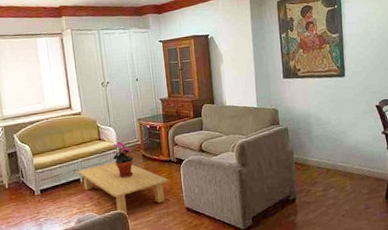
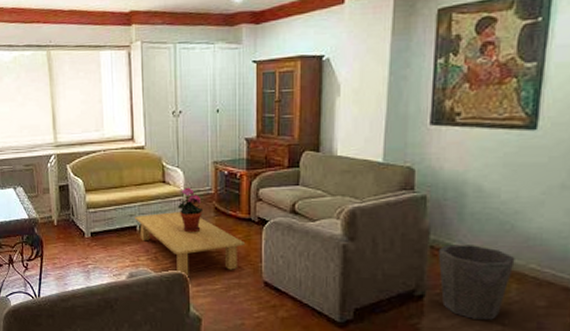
waste bin: none [300,158,346,210] -> present [438,244,515,320]

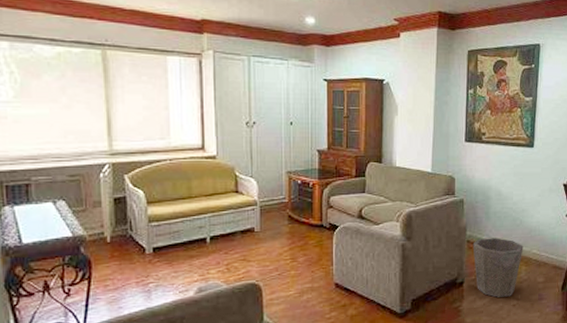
coffee table: present [135,211,246,278] -> none [205,220,318,287]
potted plant: present [177,187,204,233] -> none [250,197,278,242]

